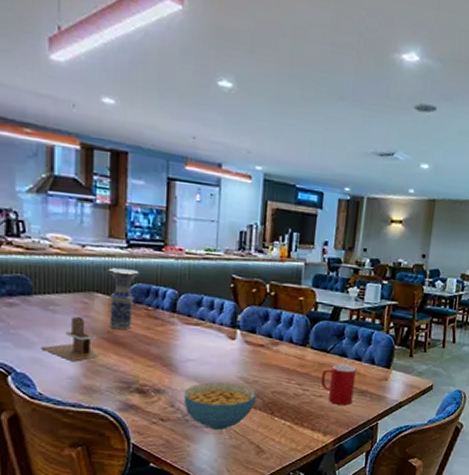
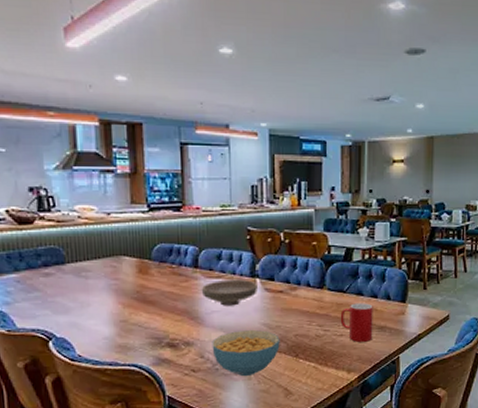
napkin holder: present [40,317,99,362] -> none [76,281,130,323]
vase: present [107,268,140,330] -> none [132,232,162,289]
bowl: none [177,327,237,356] -> present [201,279,257,306]

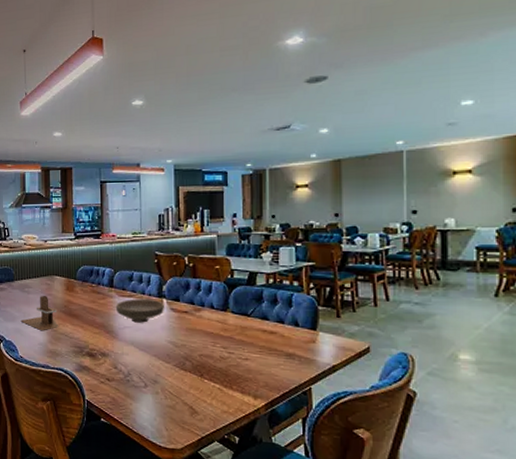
napkin holder: none [76,281,130,323] -> present [20,296,59,331]
cereal bowl: present [212,330,280,377] -> none [124,346,185,391]
cup: present [340,303,373,342] -> none [245,327,280,368]

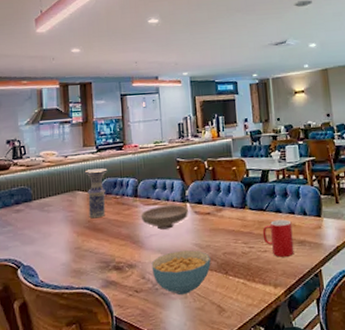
napkin holder: present [20,296,59,331] -> none [40,213,83,251]
vase: none [62,256,85,304] -> present [84,168,108,219]
cereal bowl: none [124,346,185,391] -> present [151,250,211,296]
cup: none [245,327,280,368] -> present [262,219,294,257]

